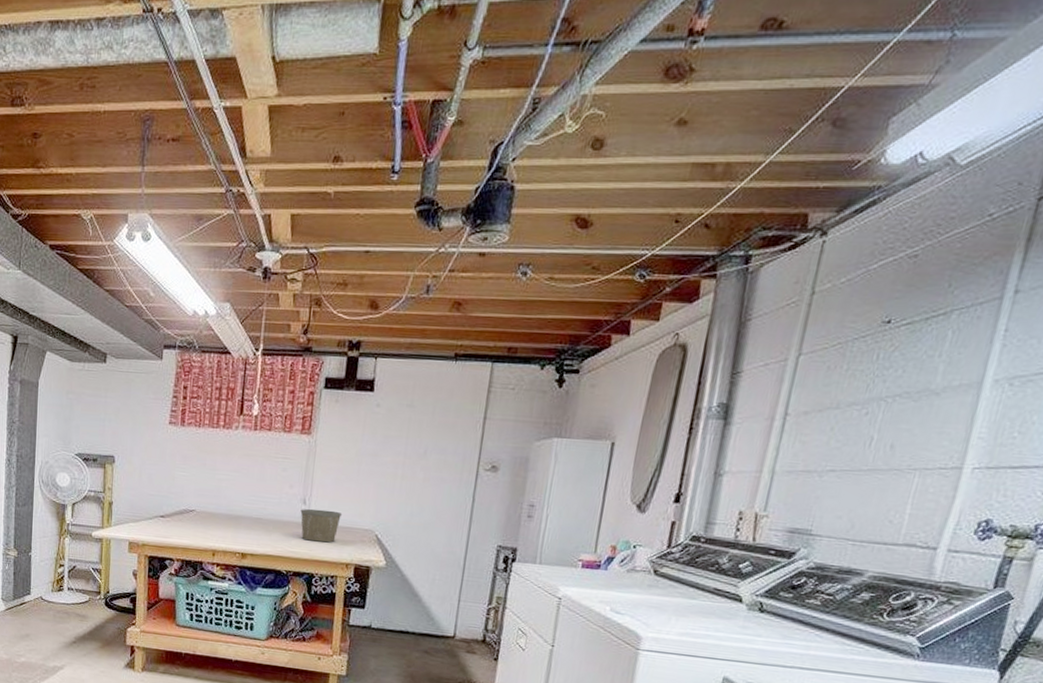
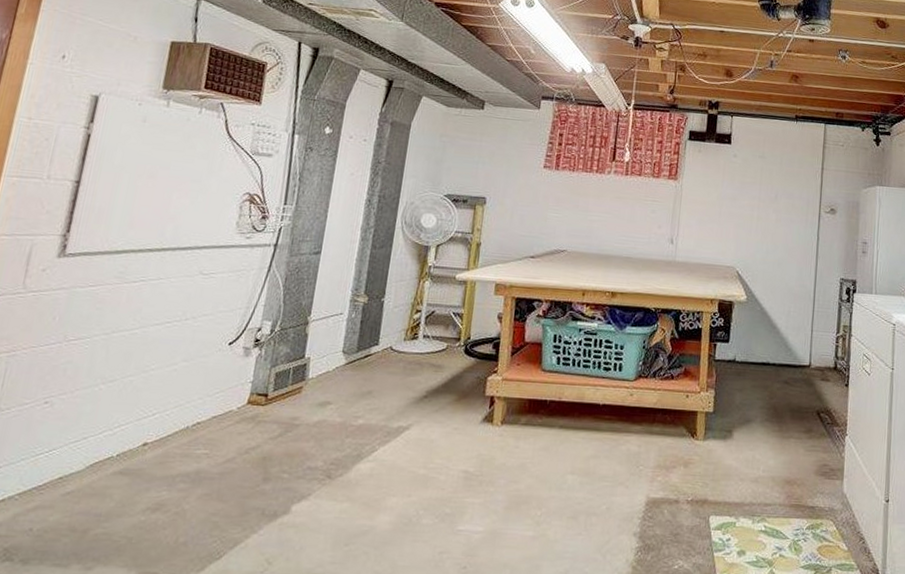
basket: present [300,508,343,543] -> none [668,247,707,280]

